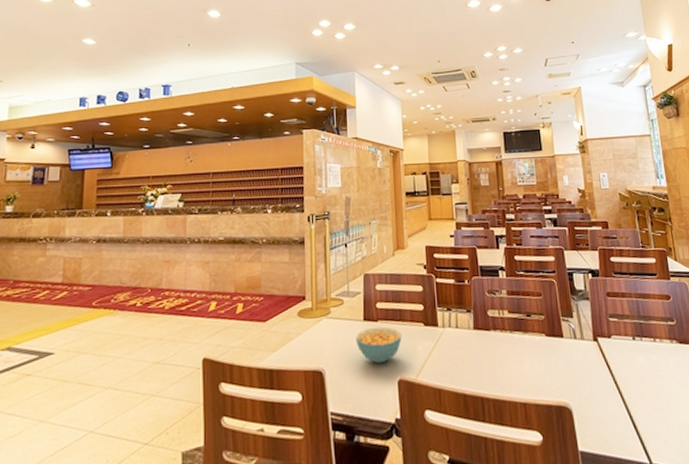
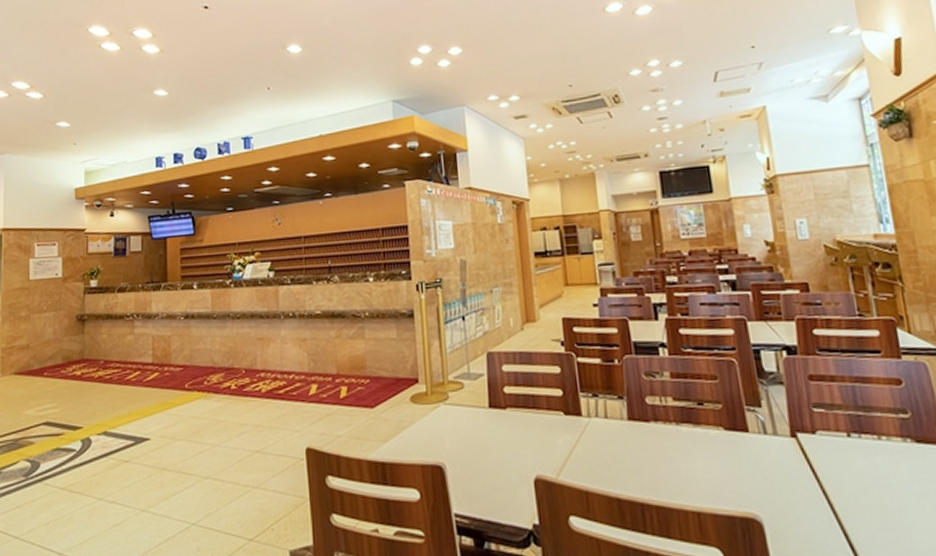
cereal bowl: present [355,327,402,364] -> none [480,415,537,459]

